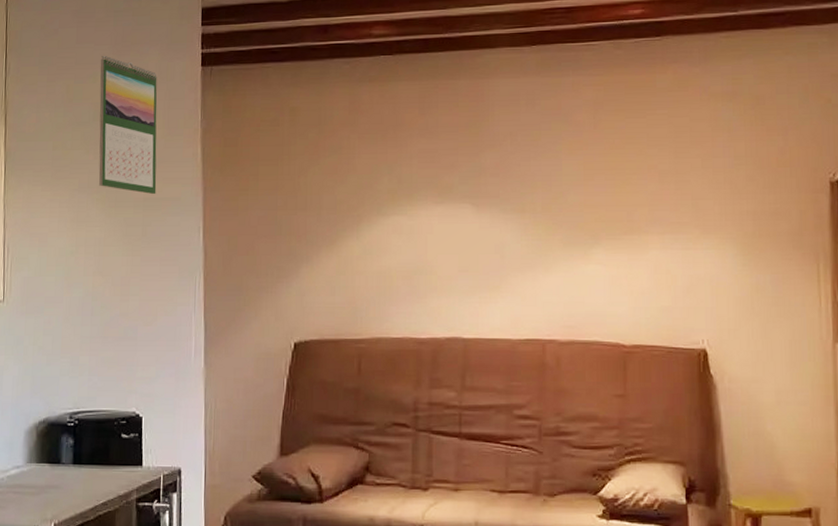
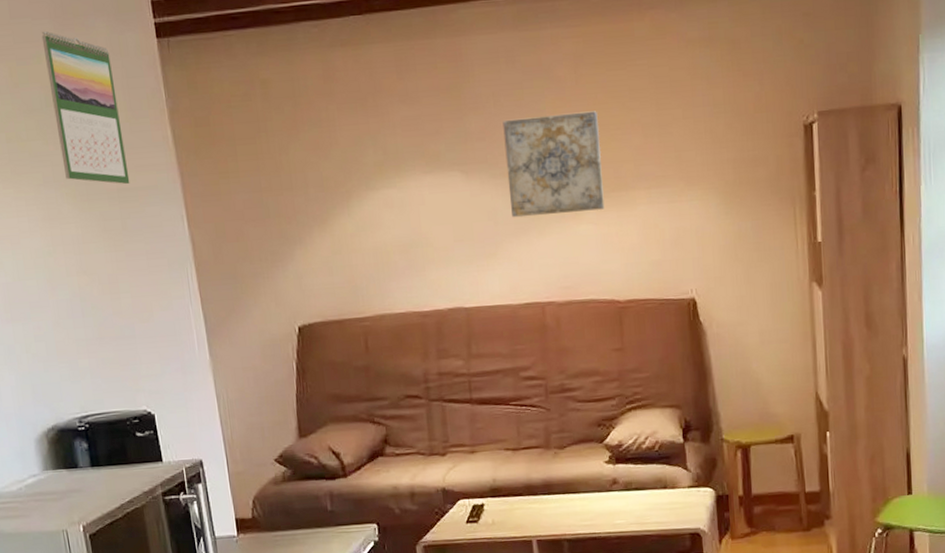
wall art: none [518,155,616,253] -> present [502,111,605,218]

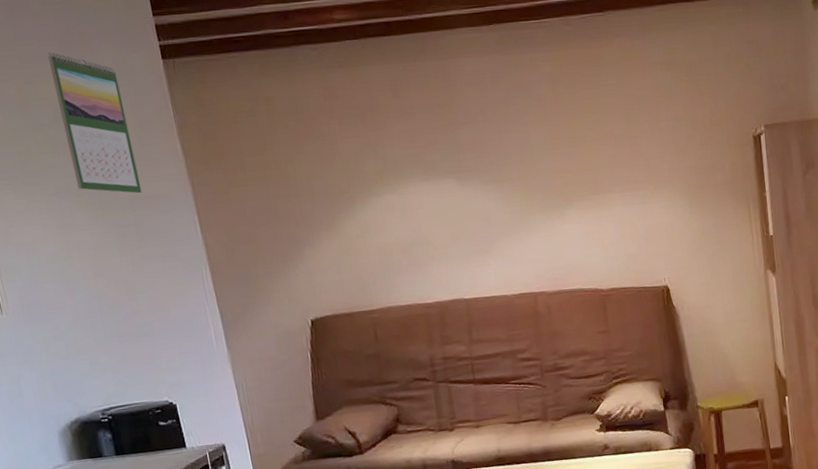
wall art: present [502,111,605,218] -> none [491,125,585,219]

